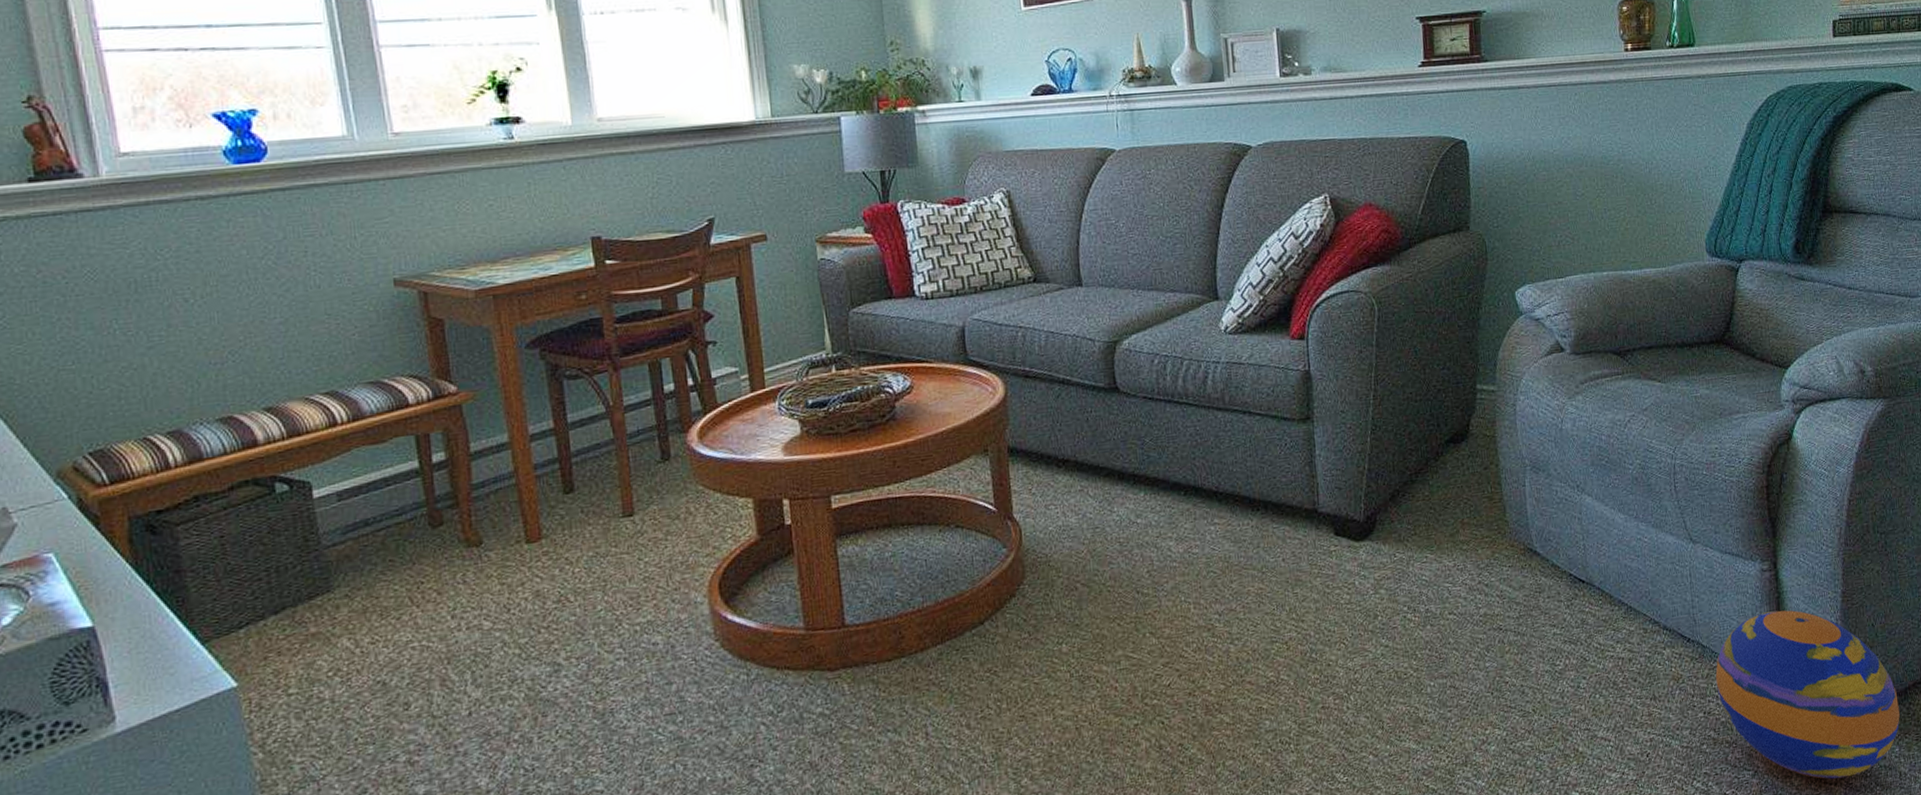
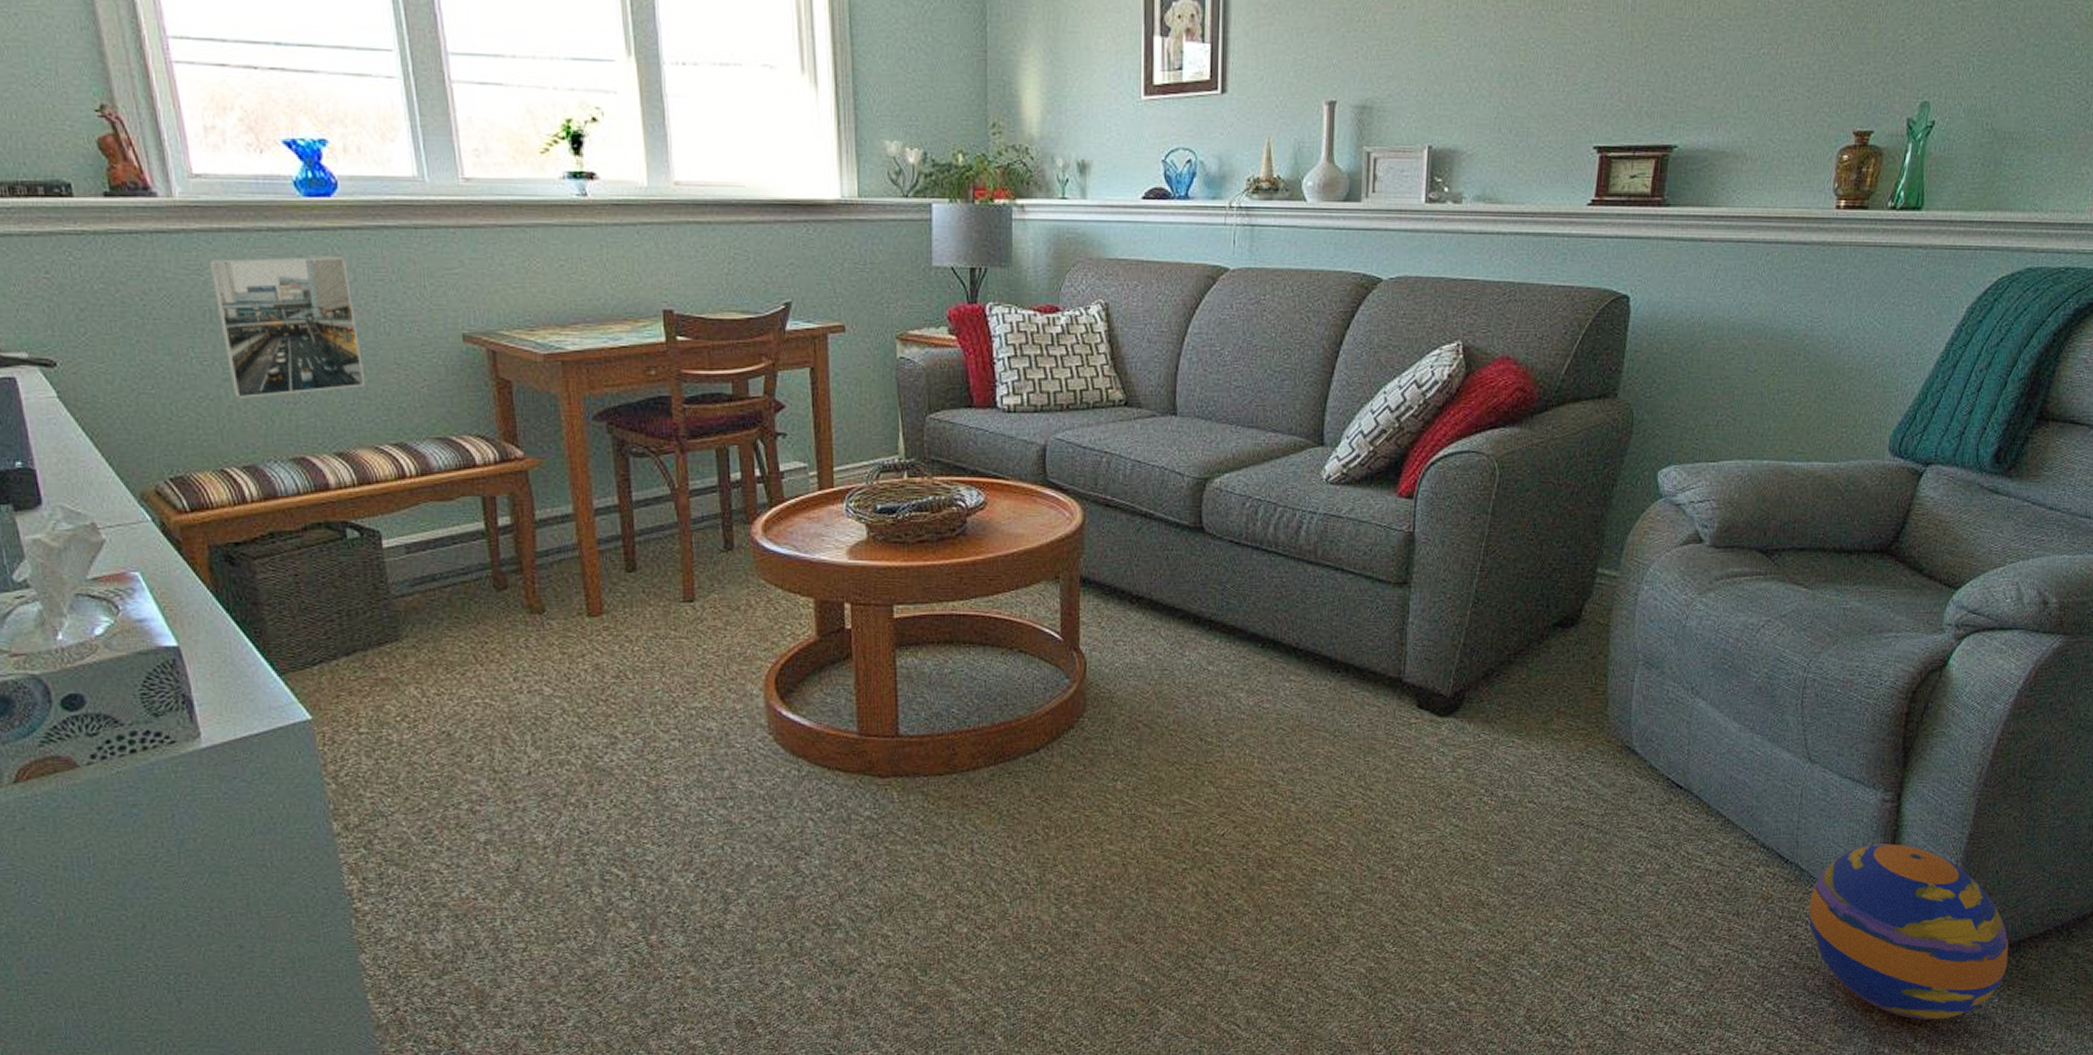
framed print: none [135,217,296,365] -> present [208,257,366,398]

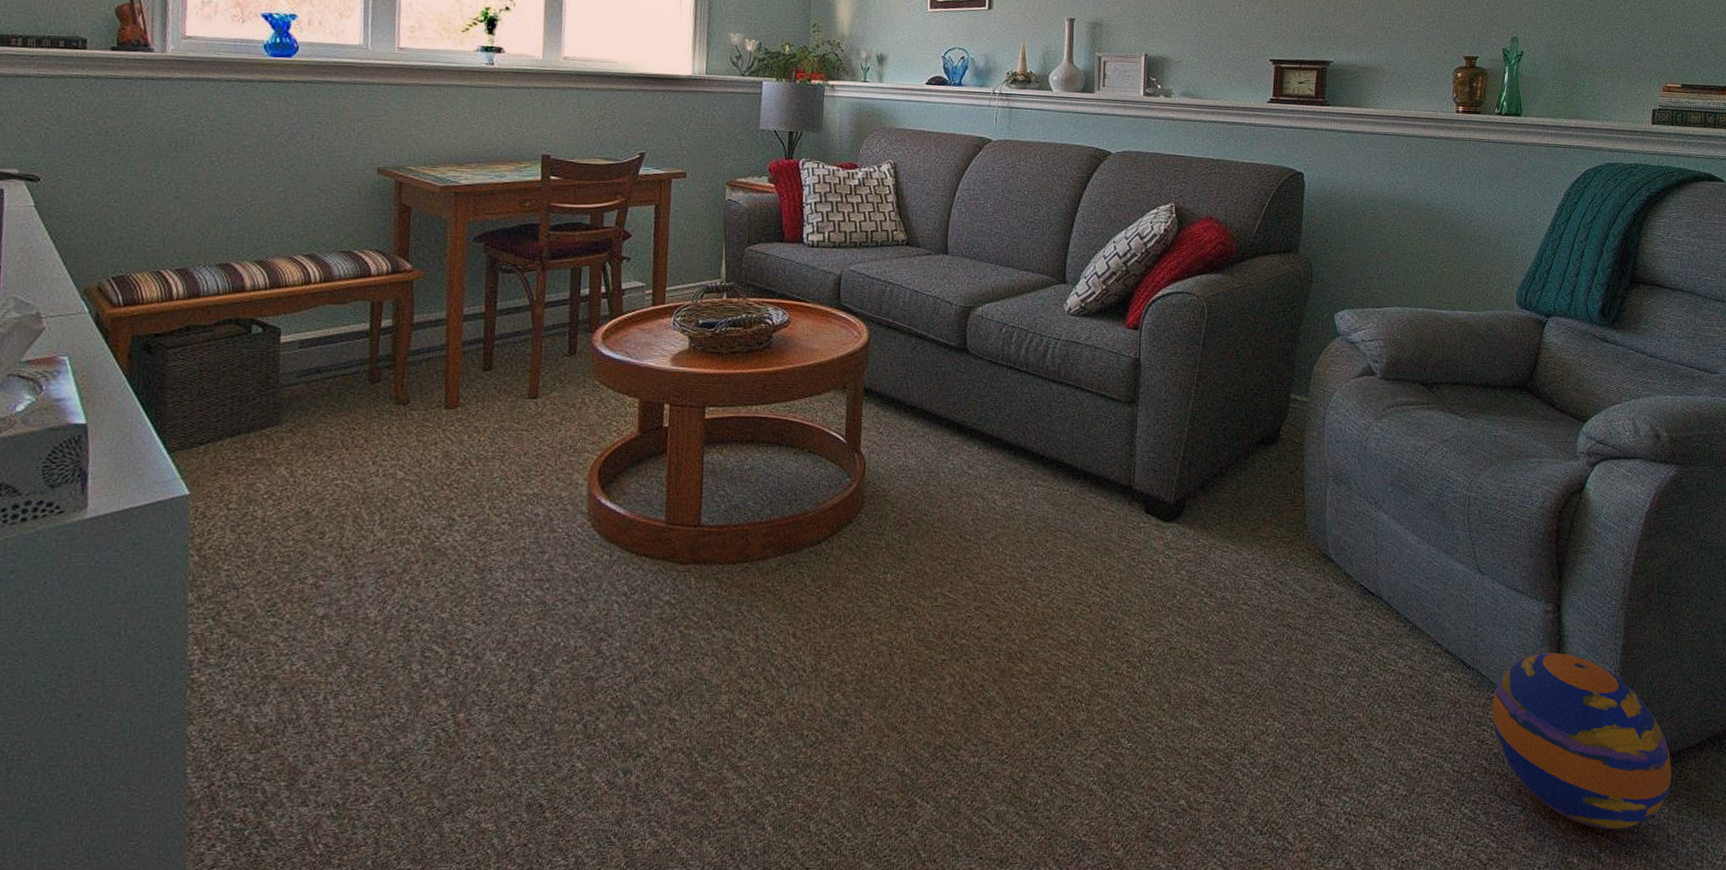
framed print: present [208,257,366,398] -> none [181,101,294,213]

